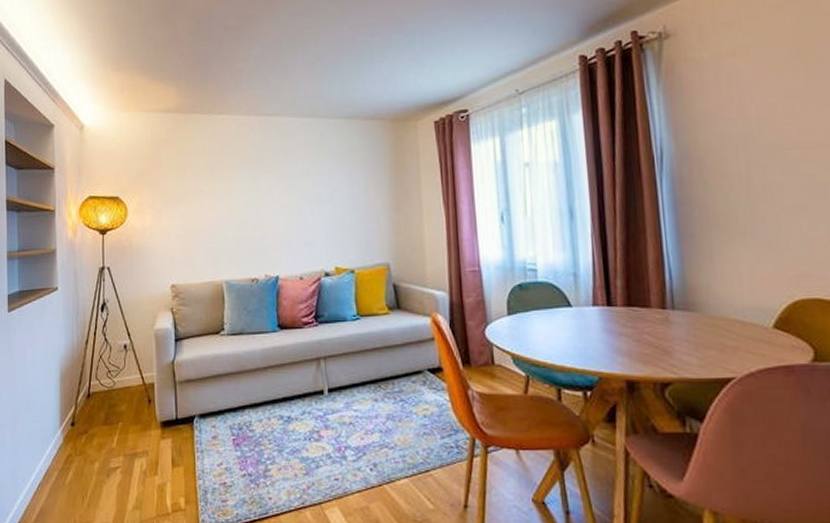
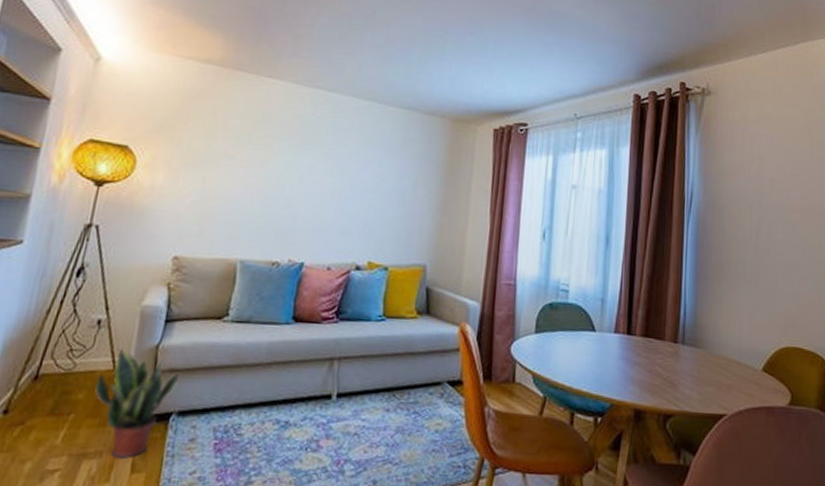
potted plant: none [133,365,195,456] -> present [95,347,180,459]

